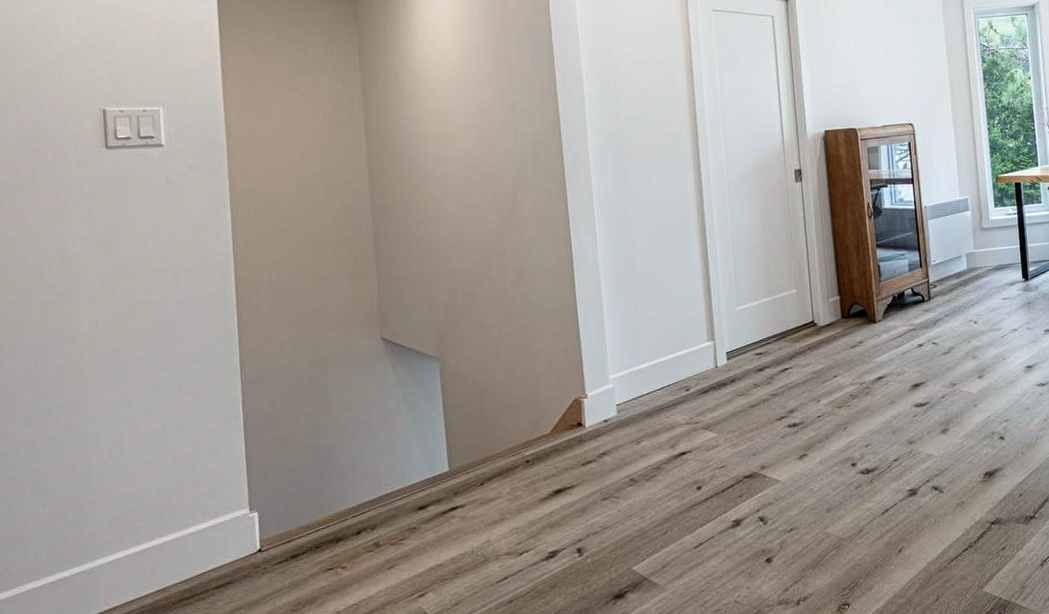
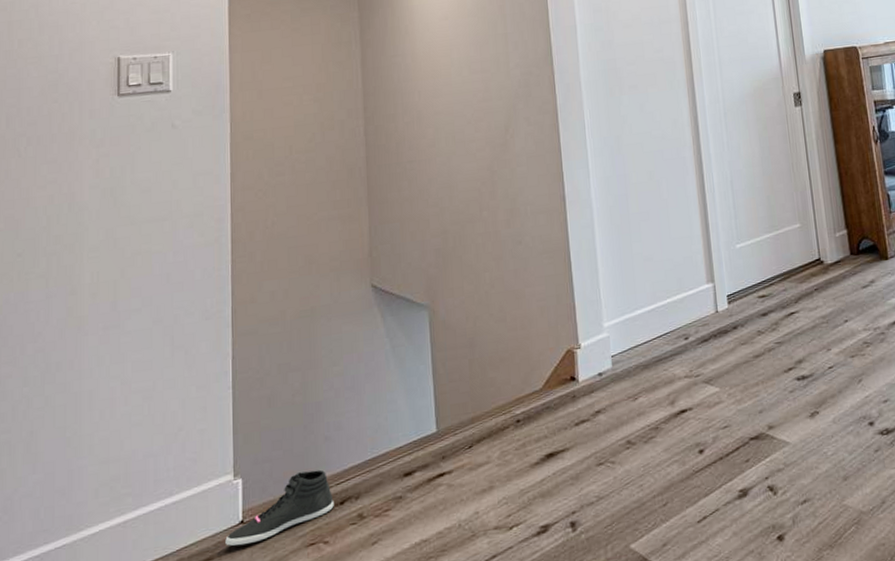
sneaker: none [244,504,351,572] -> present [225,469,334,546]

